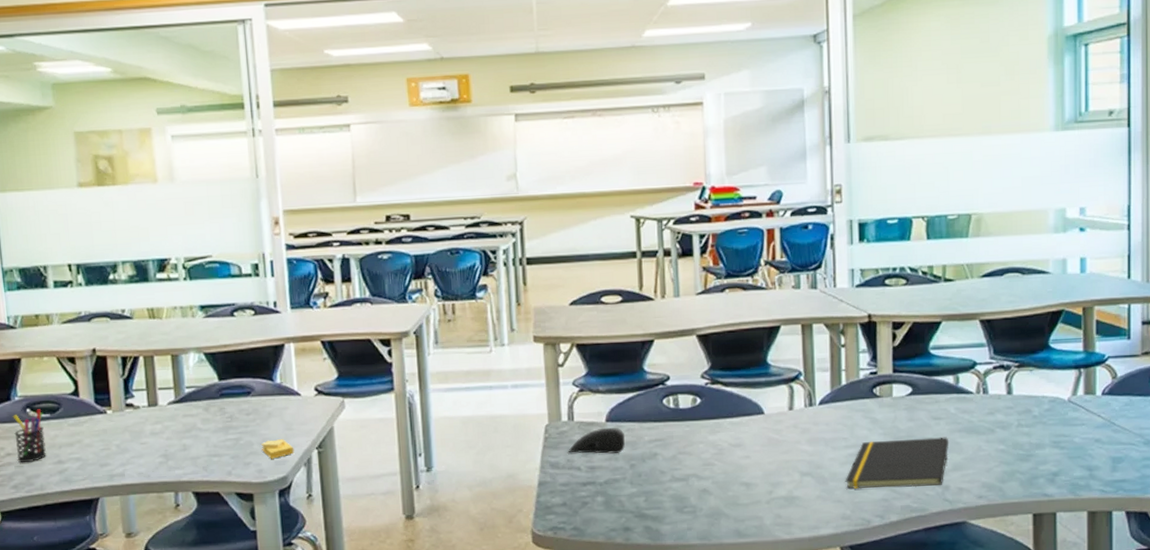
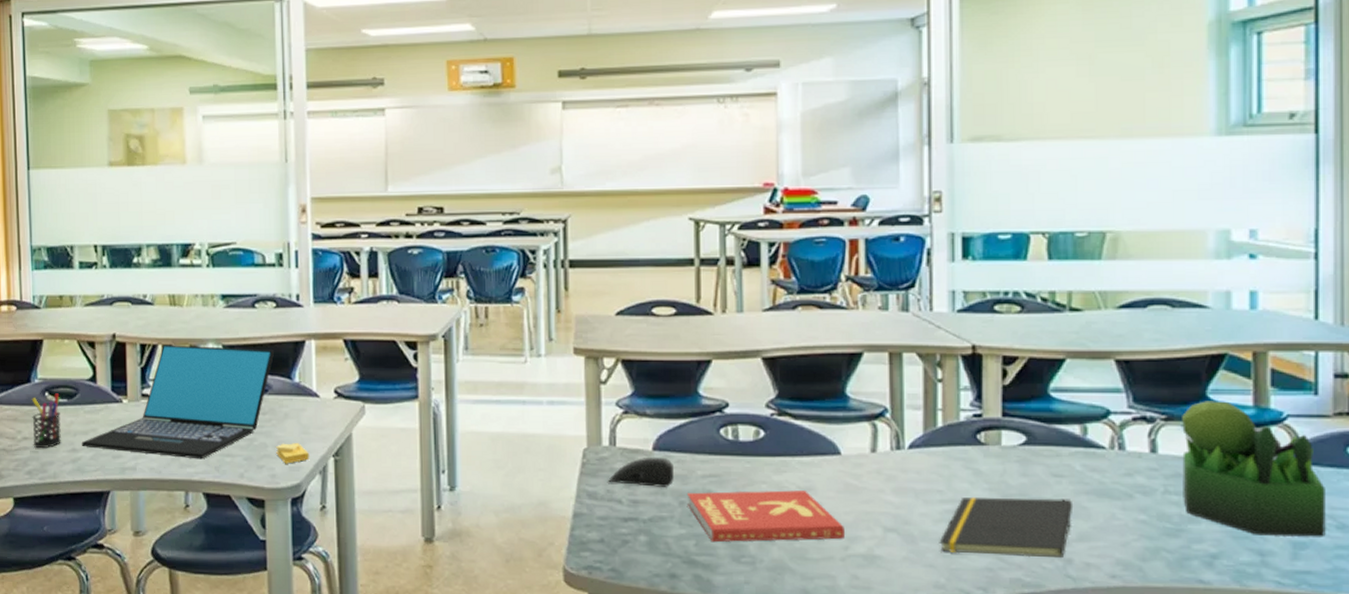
laptop: none [67,354,255,461] -> present [81,345,275,460]
book: none [636,447,770,498] -> present [686,490,846,543]
plant: none [1031,348,1136,455] -> present [1182,401,1326,537]

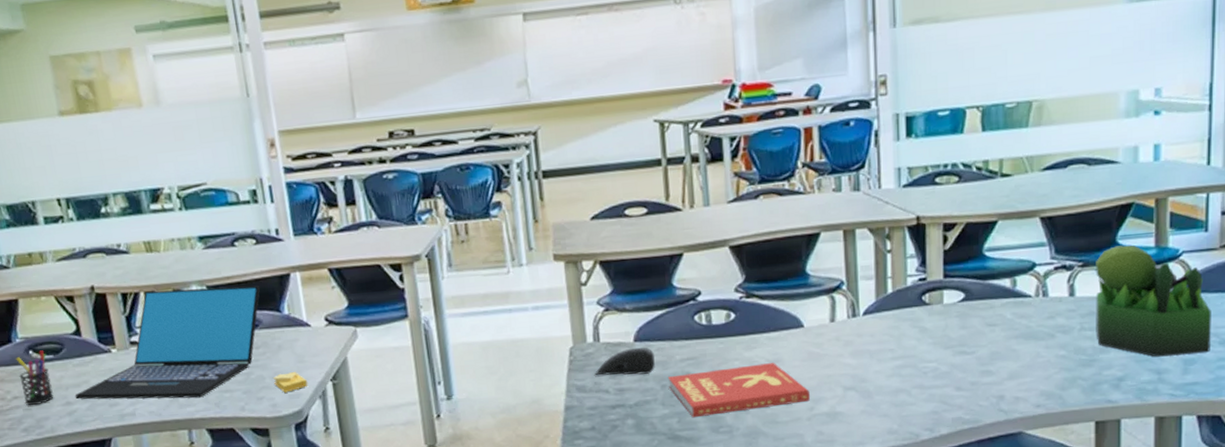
notepad: present [939,496,1074,559] -> none [891,344,1005,402]

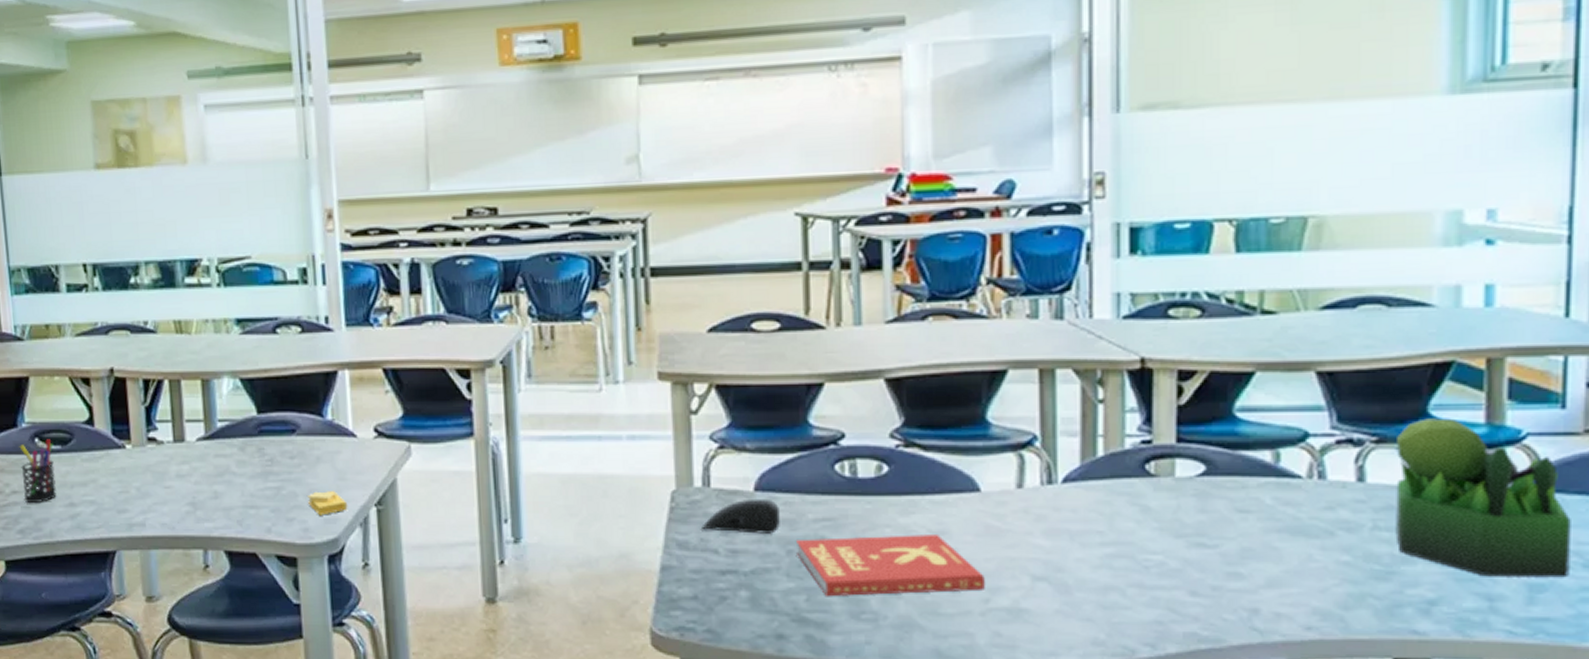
laptop: present [75,286,261,400] -> none [80,379,302,512]

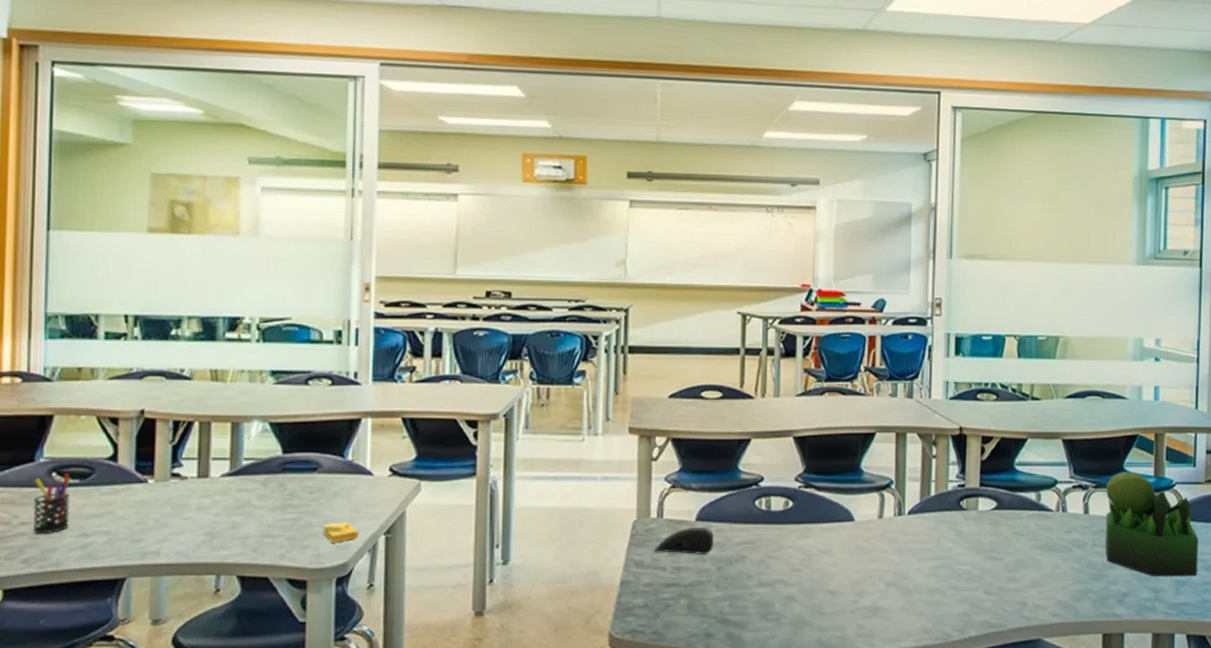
book: present [795,535,986,597] -> none [723,553,856,603]

